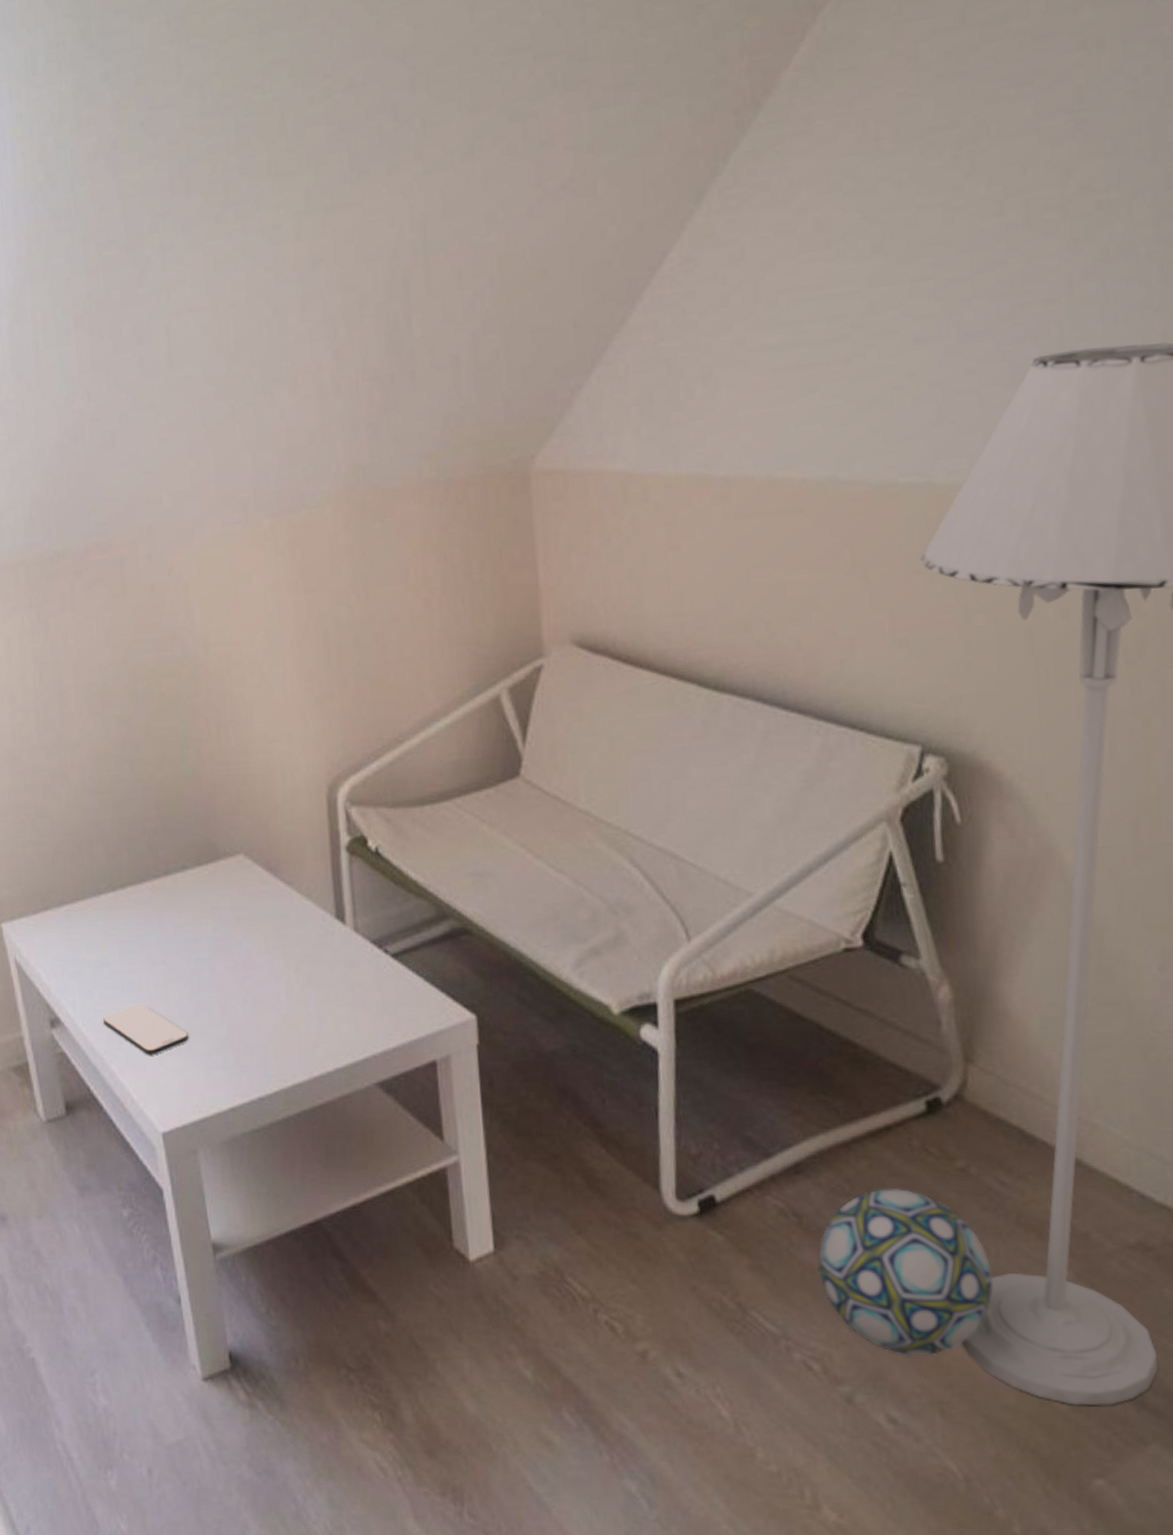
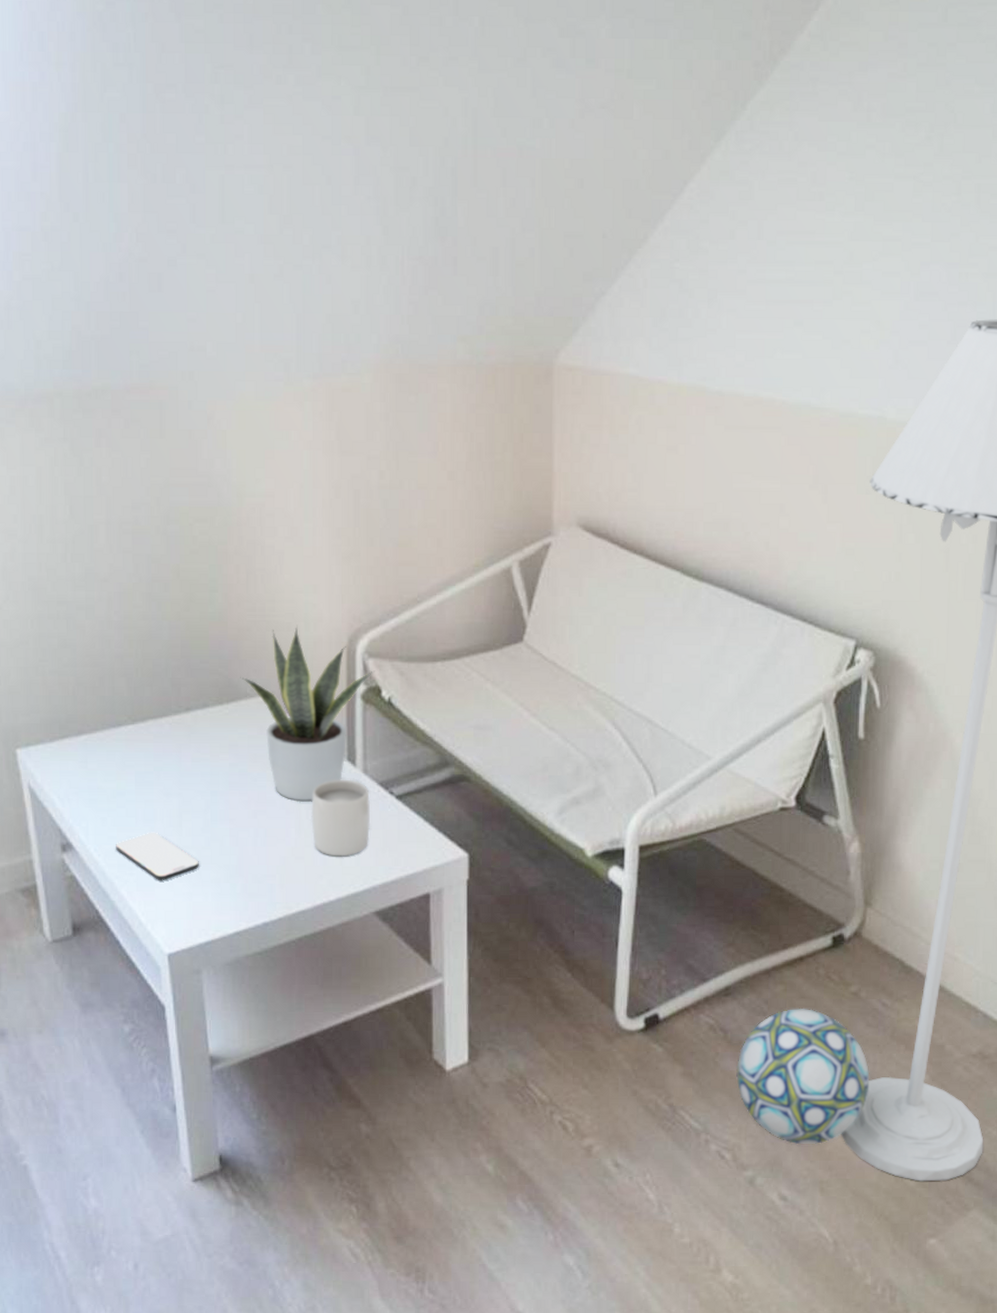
potted plant: none [218,776,359,967] -> present [240,625,375,803]
mug: none [300,938,365,1023] -> present [311,779,370,857]

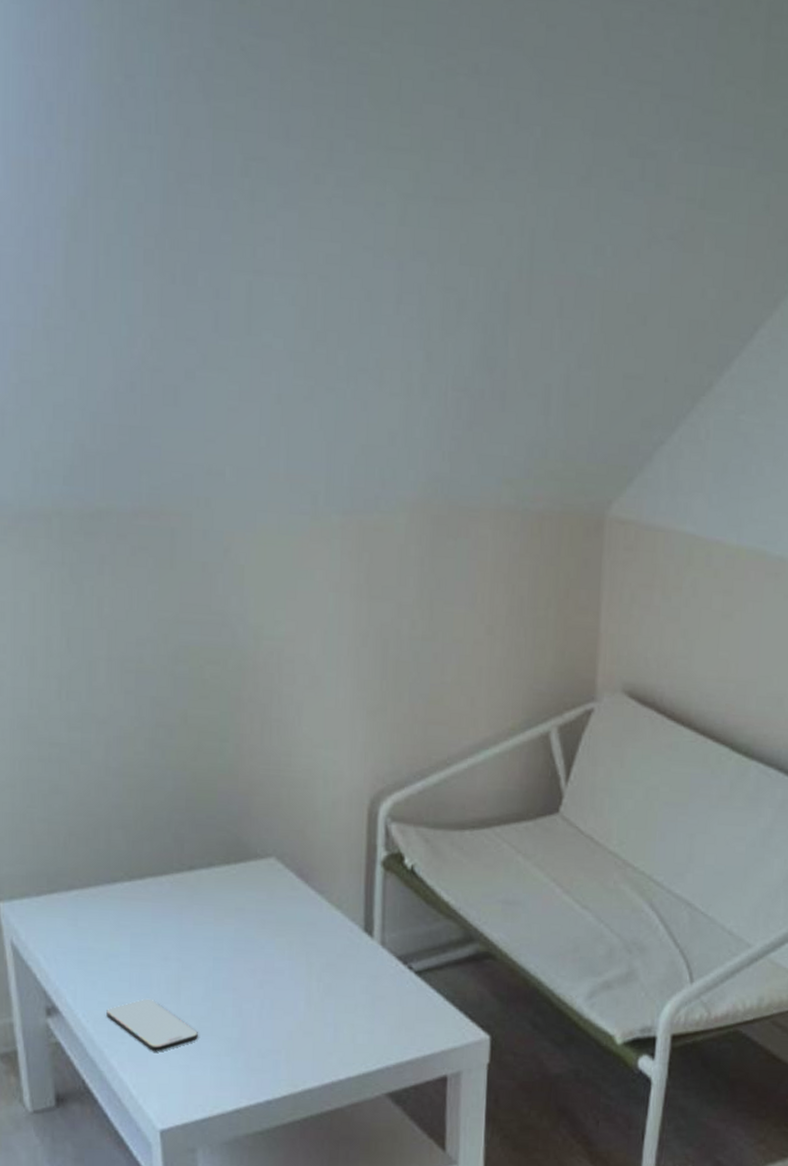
potted plant: present [240,625,375,803] -> none [250,782,397,974]
mug: present [311,779,370,857] -> none [322,950,387,1034]

